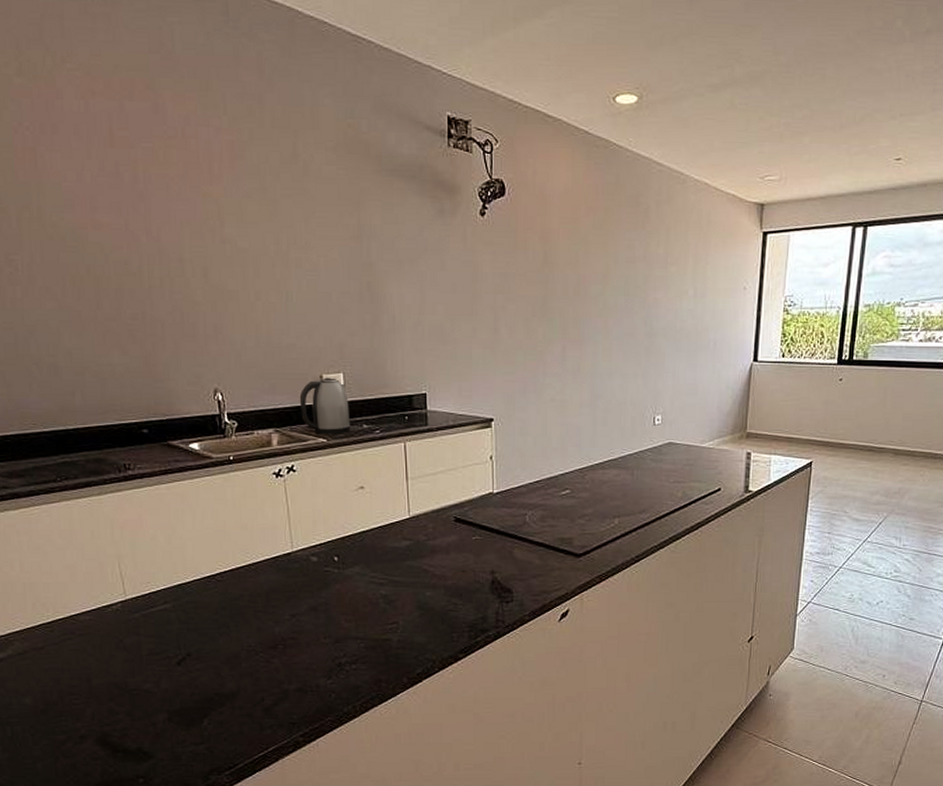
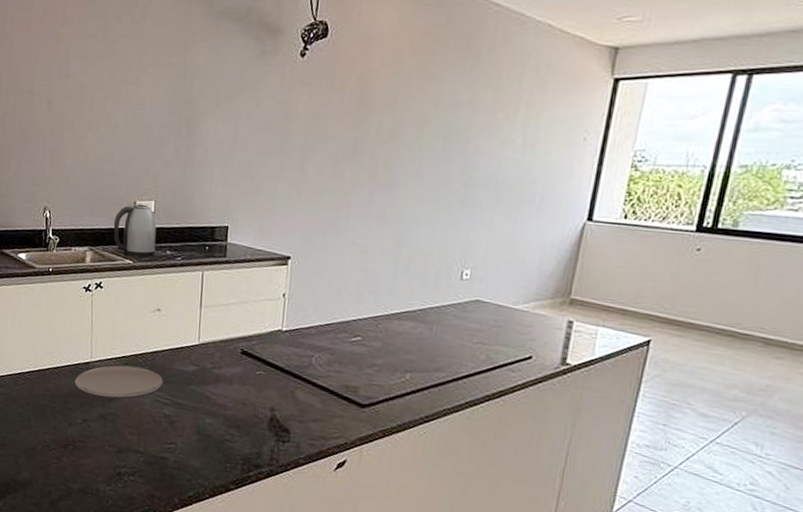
plate: none [276,550,376,589] -> present [75,365,163,399]

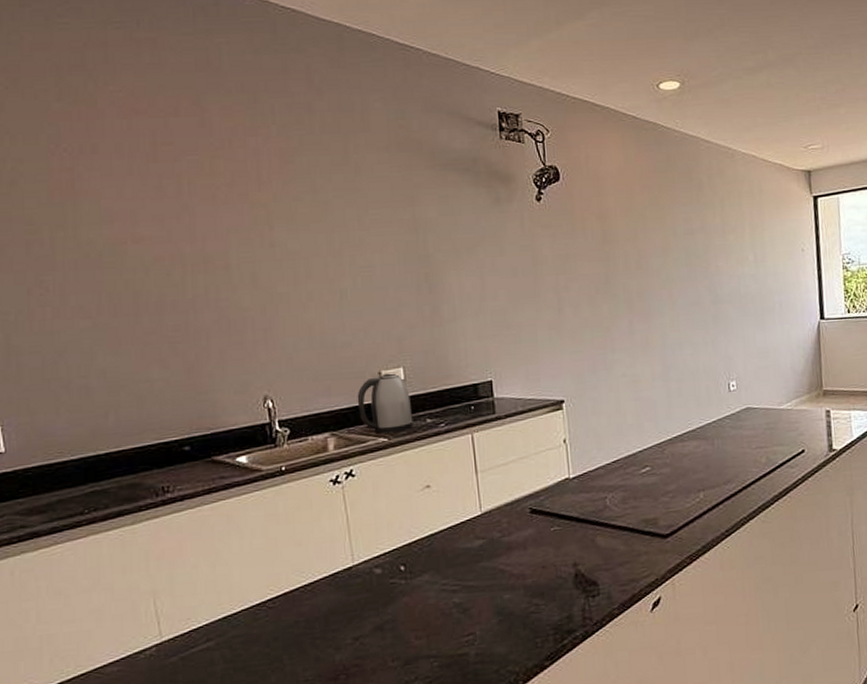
plate: present [75,365,163,399] -> none [335,556,447,606]

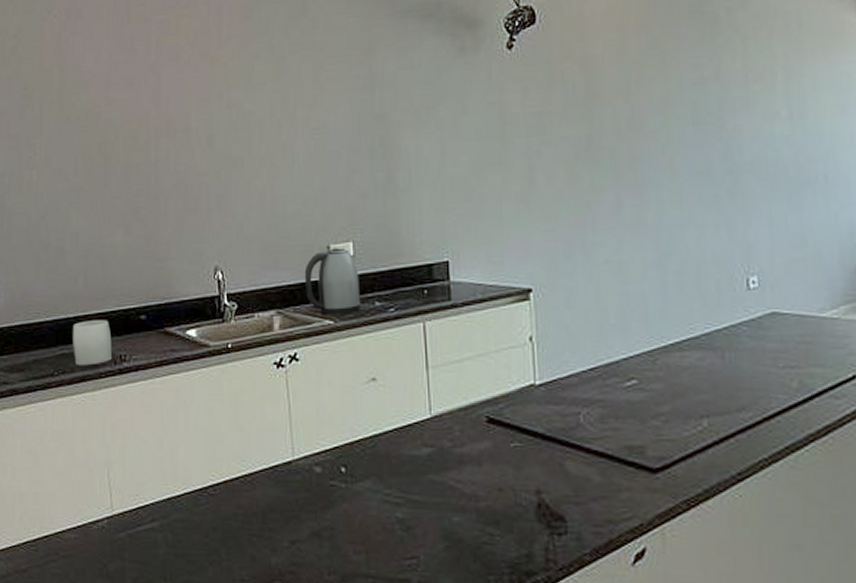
mug: none [103,454,152,502] -> present [72,320,112,366]

